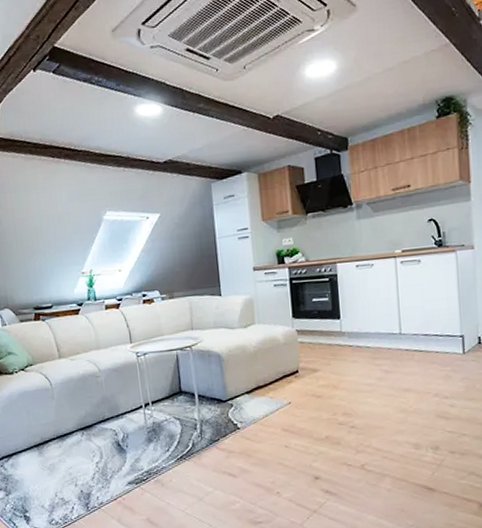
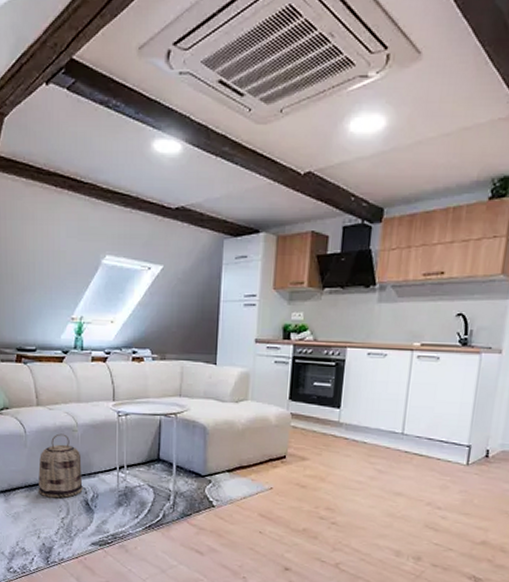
basket: none [67,381,113,445] -> present [38,433,83,499]

